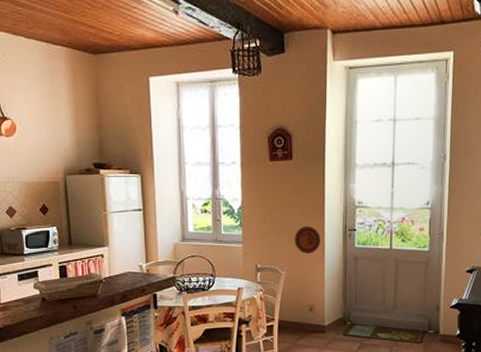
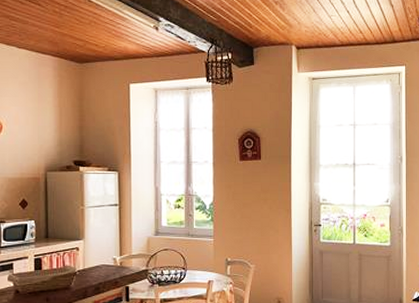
decorative plate: present [295,226,320,254] -> none [263,222,288,248]

